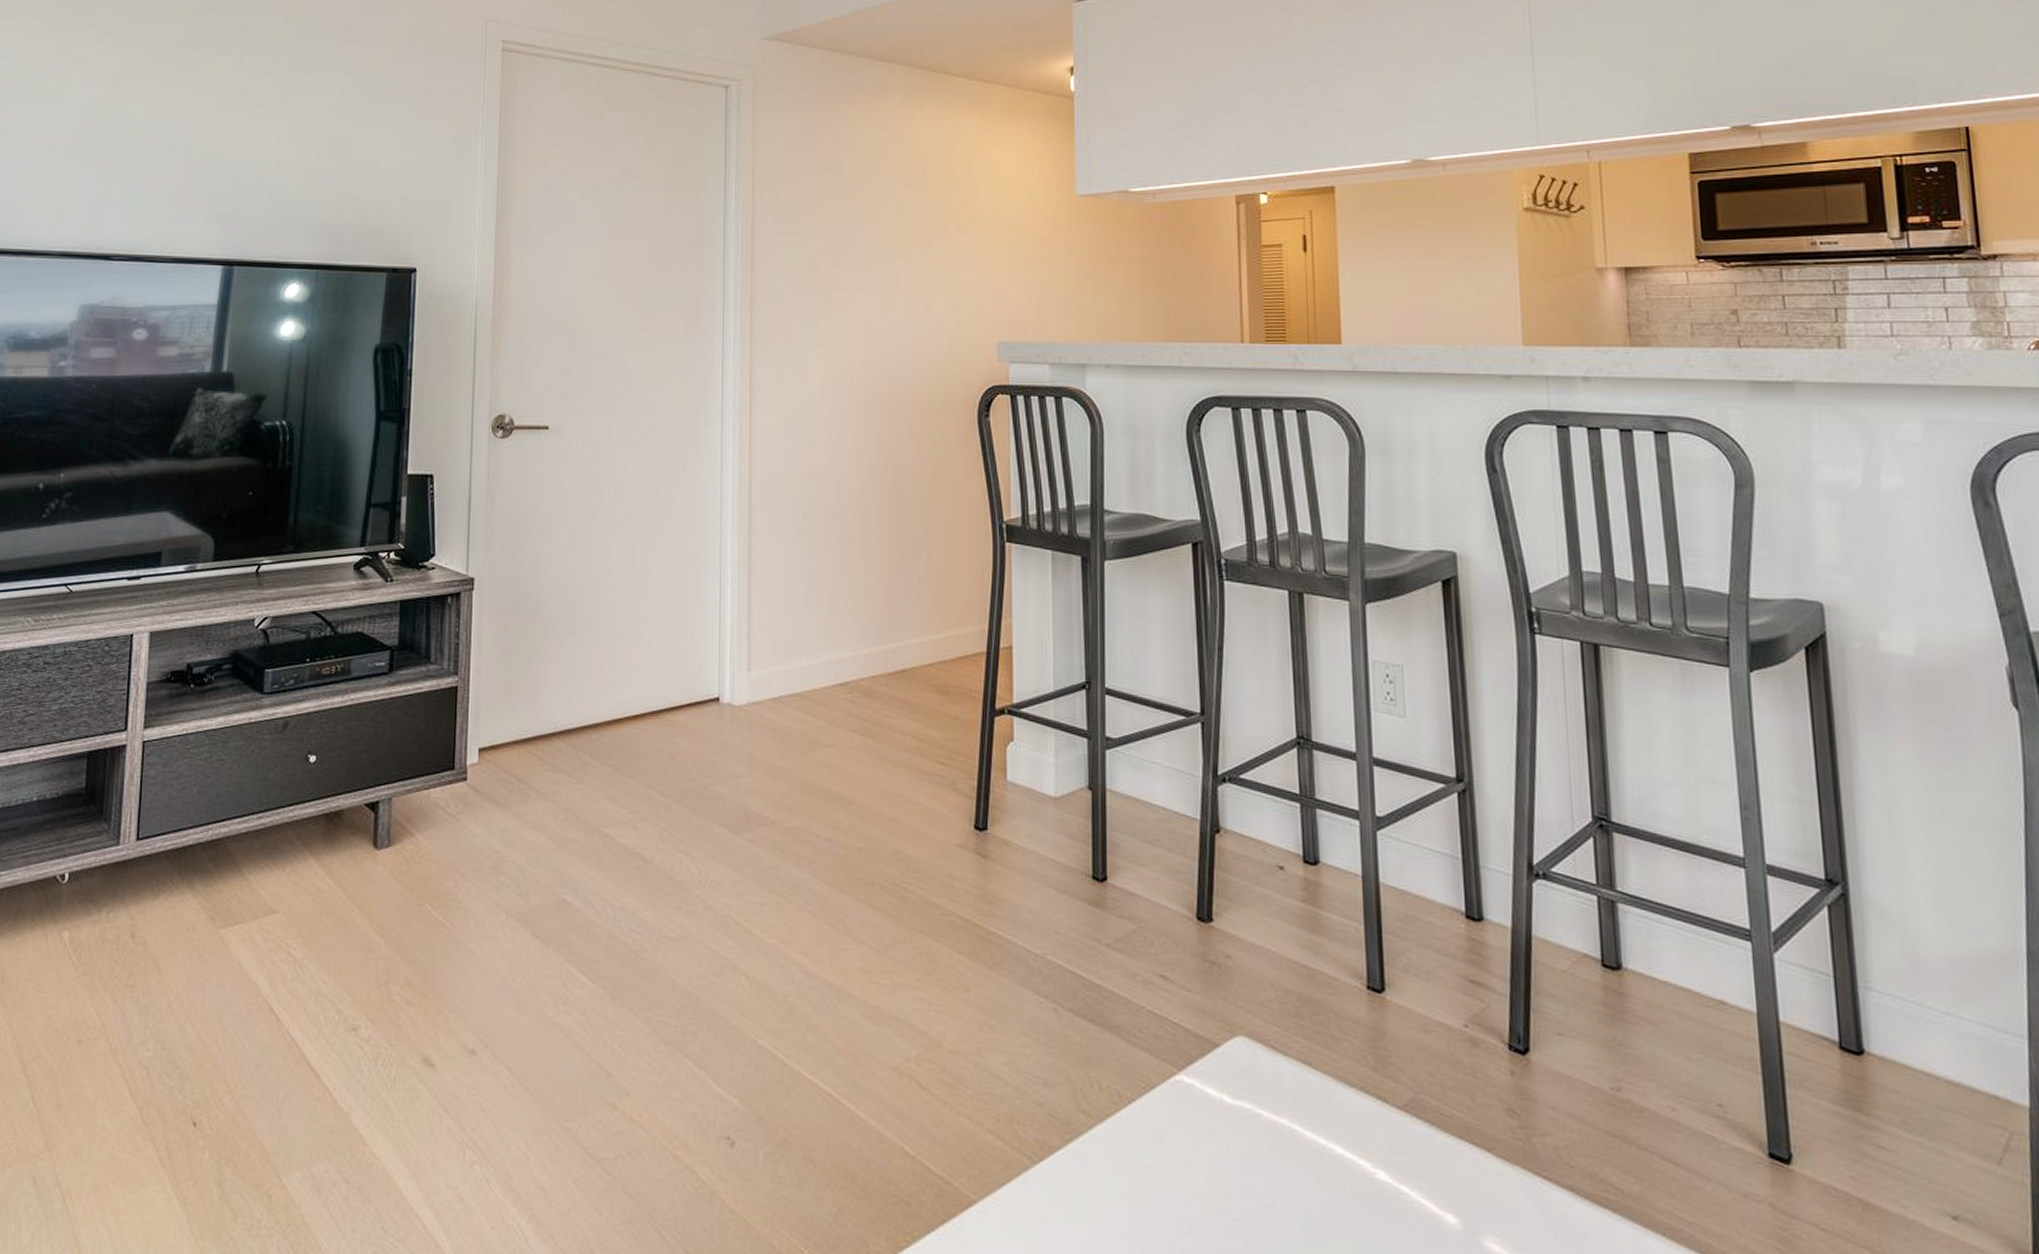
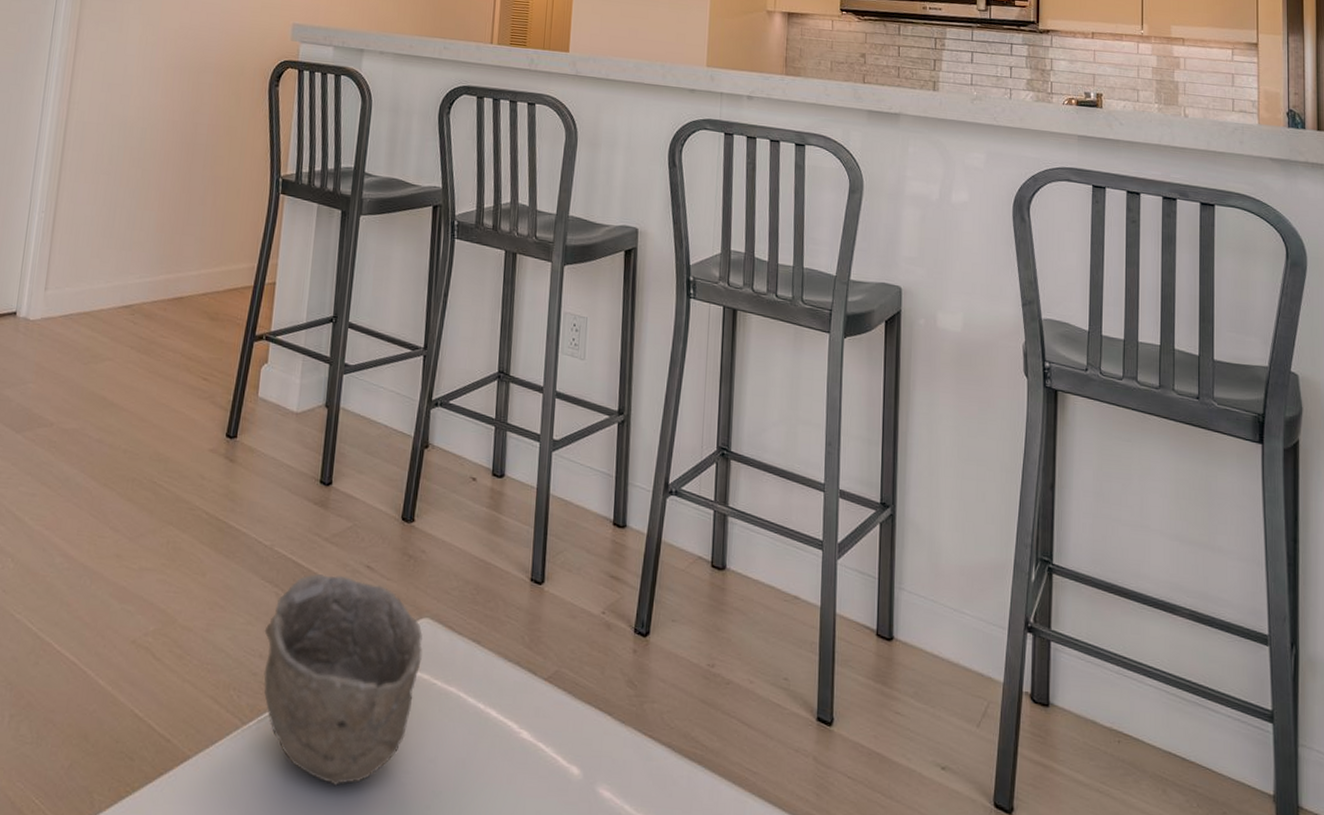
bowl: none [1046,985,1241,1236] -> present [264,573,423,785]

